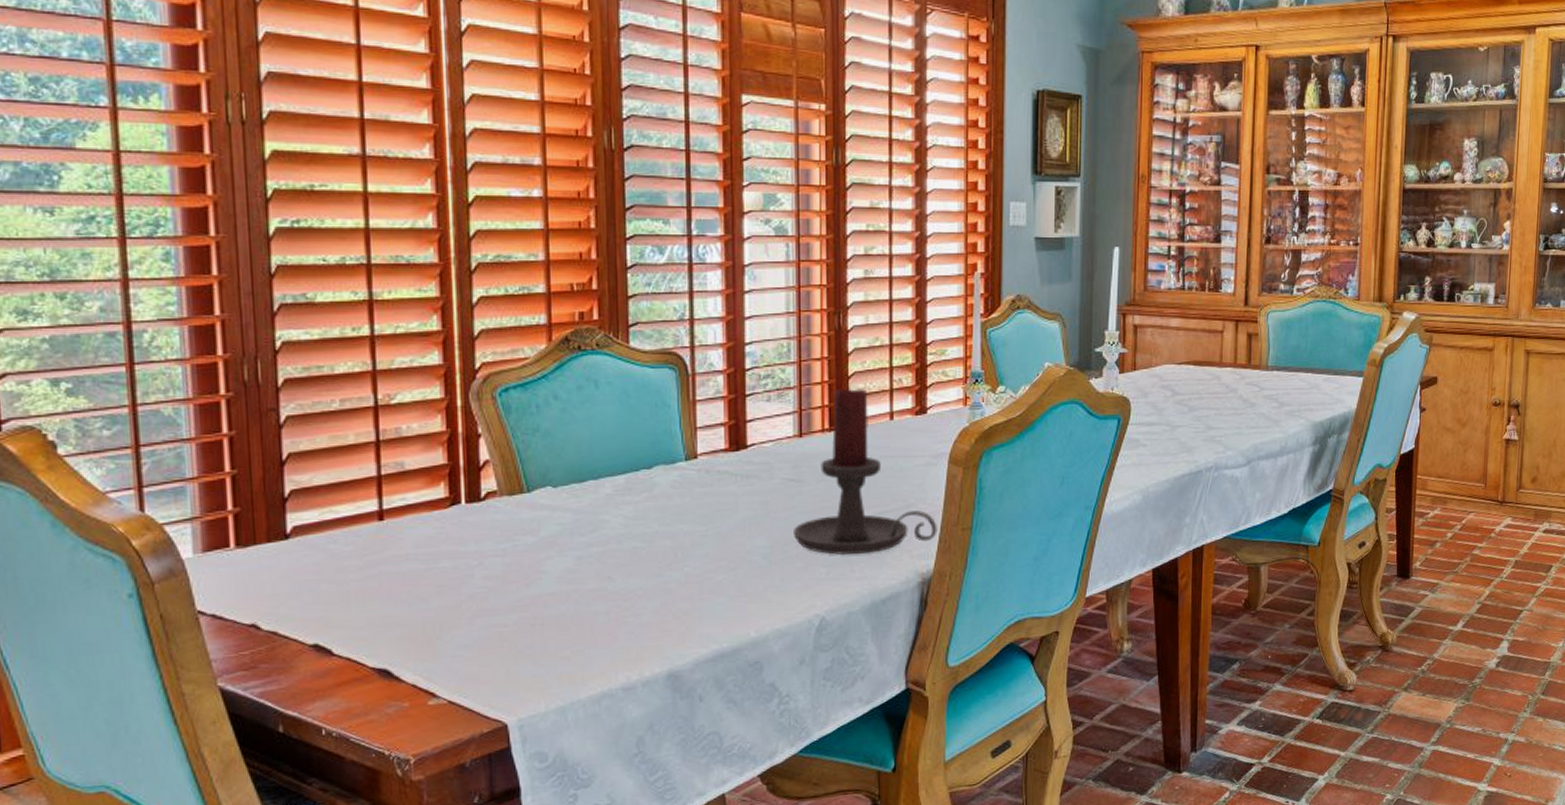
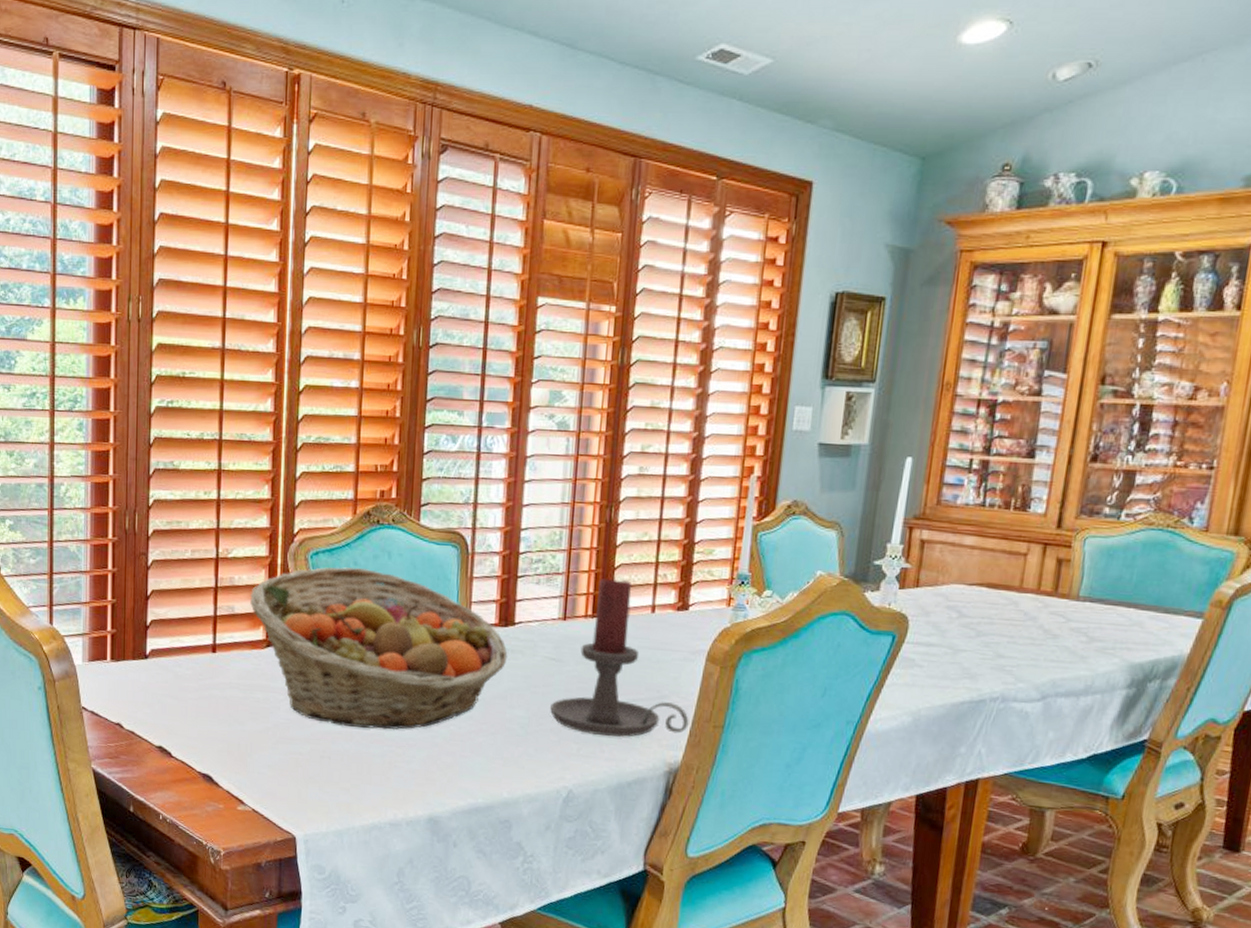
fruit basket: none [424,401,742,586] -> present [250,566,508,730]

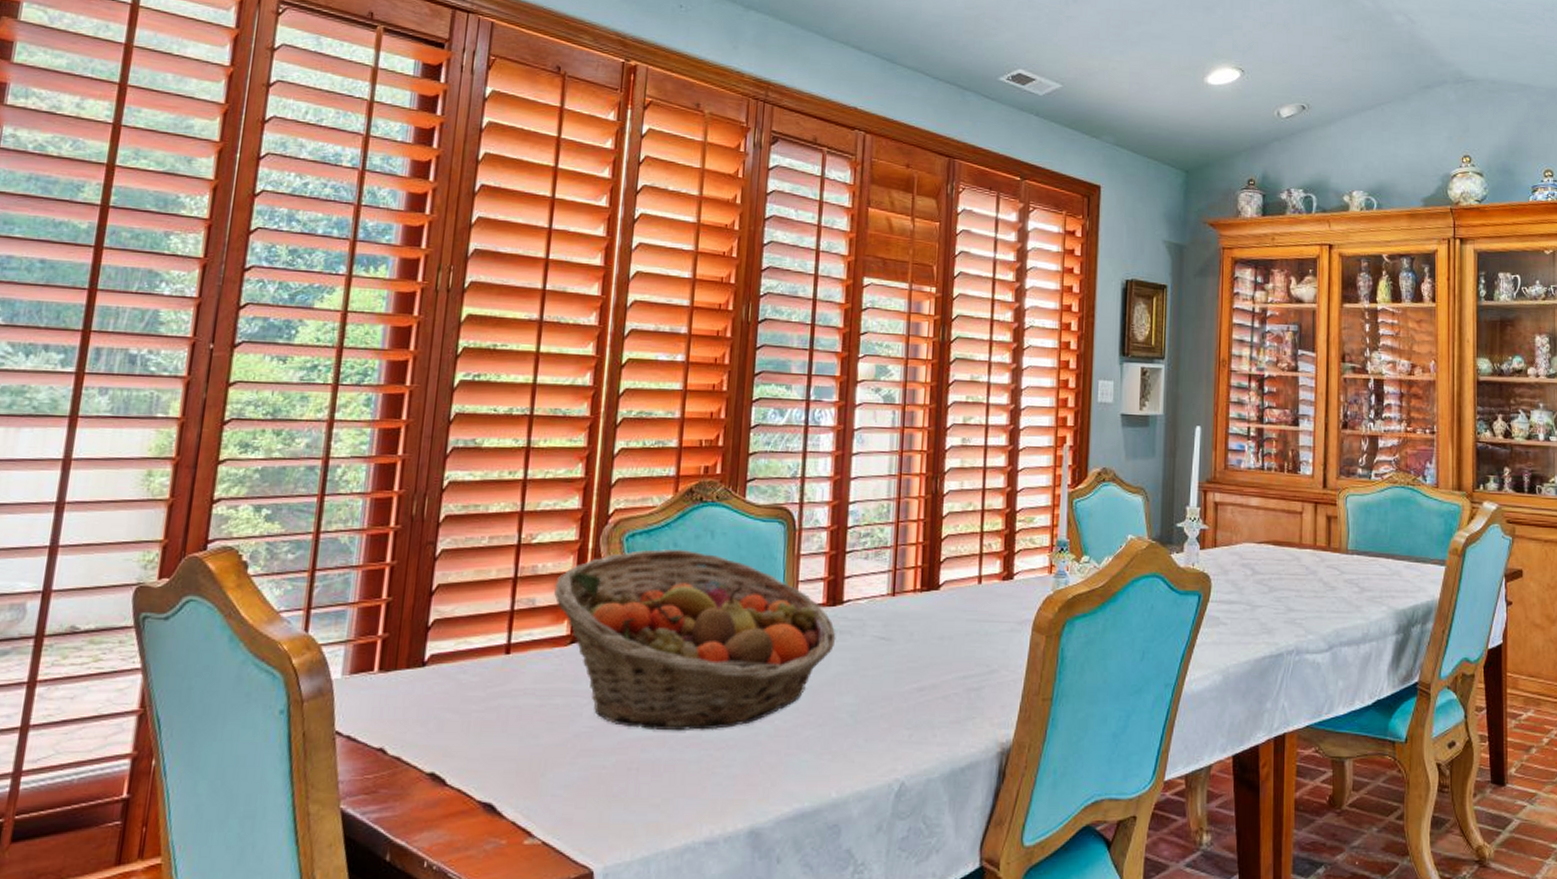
candle holder: present [550,577,689,737] -> none [880,548,1019,719]

